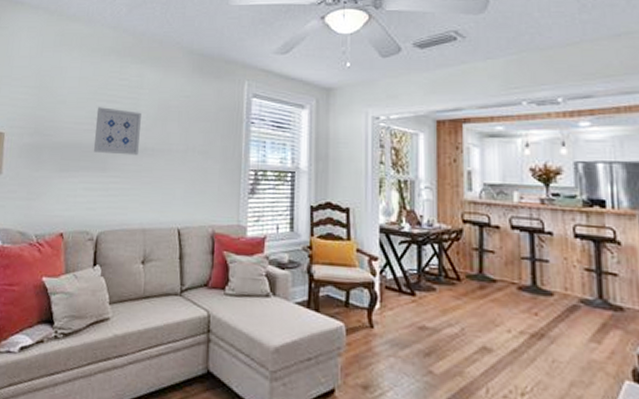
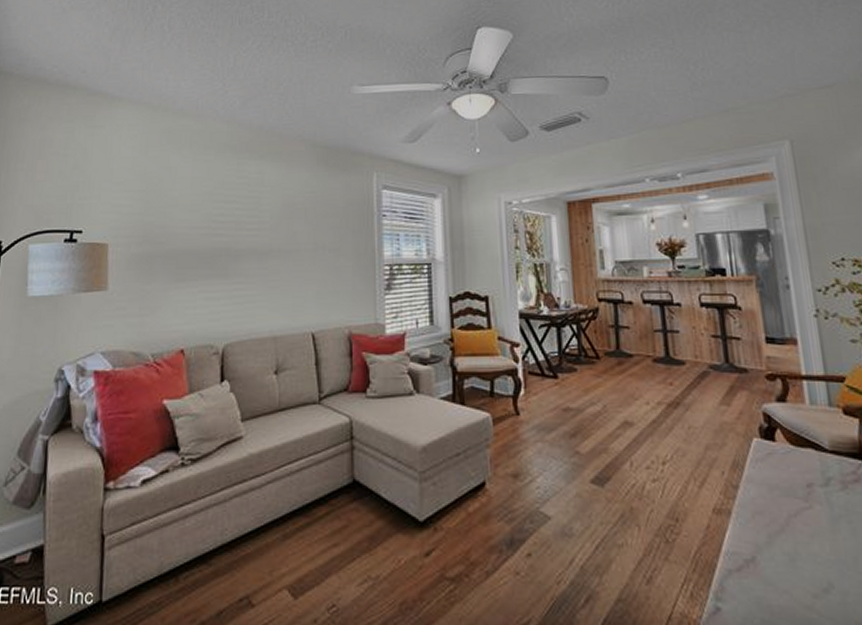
wall art: present [94,107,141,156] -> none [212,208,264,259]

